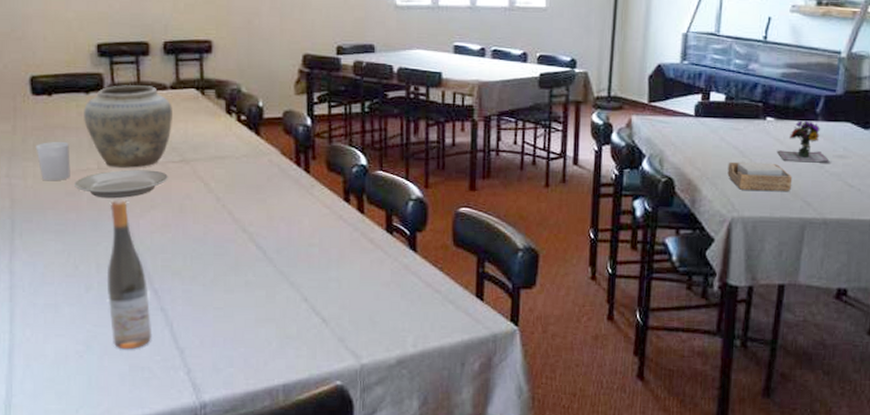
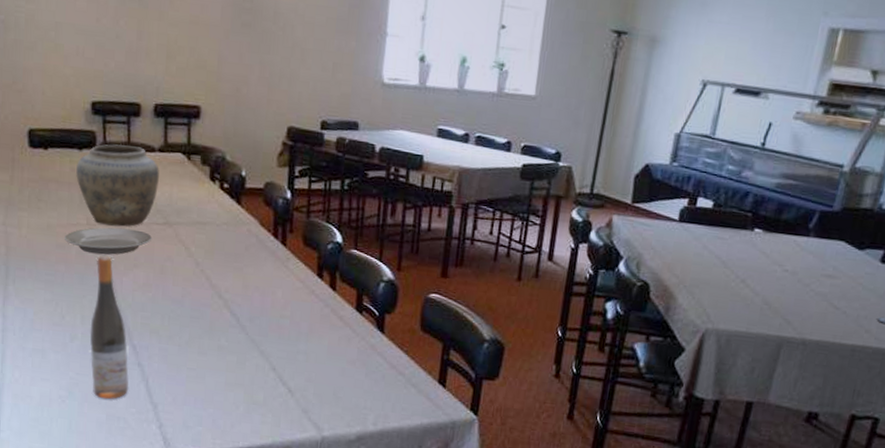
candle holder: present [35,141,70,181] -> none [30,194,62,233]
napkin holder: present [727,161,793,192] -> none [706,271,775,308]
flower arrangement: present [776,119,831,163] -> none [761,234,818,282]

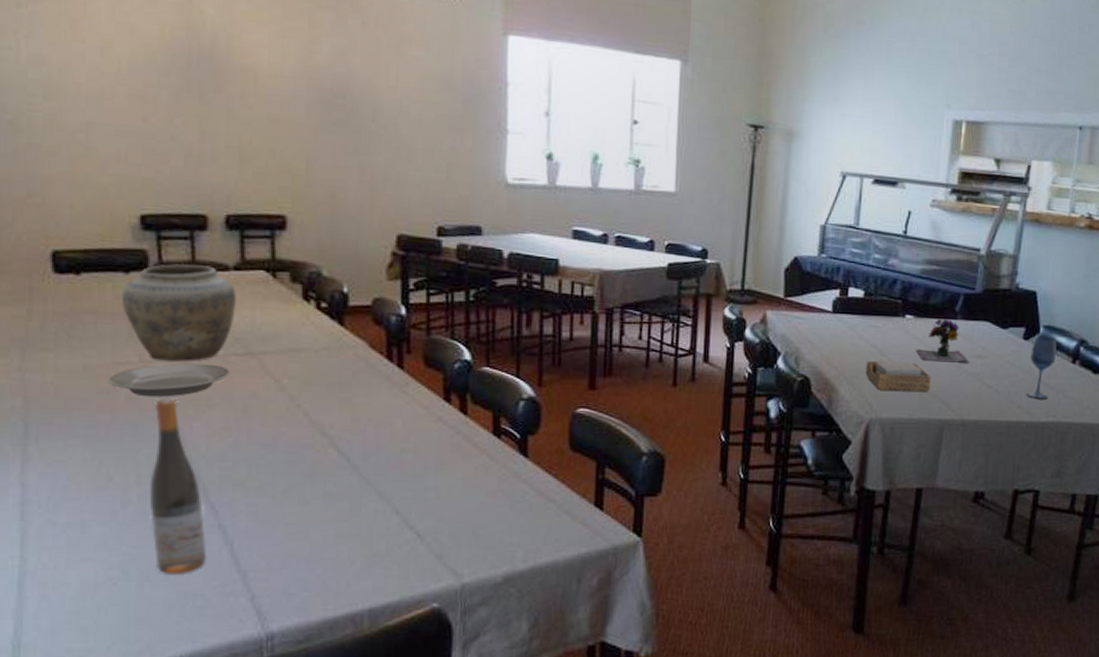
napkin holder: none [706,271,775,308] -> present [865,360,931,393]
flower arrangement: none [761,234,818,282] -> present [915,317,970,363]

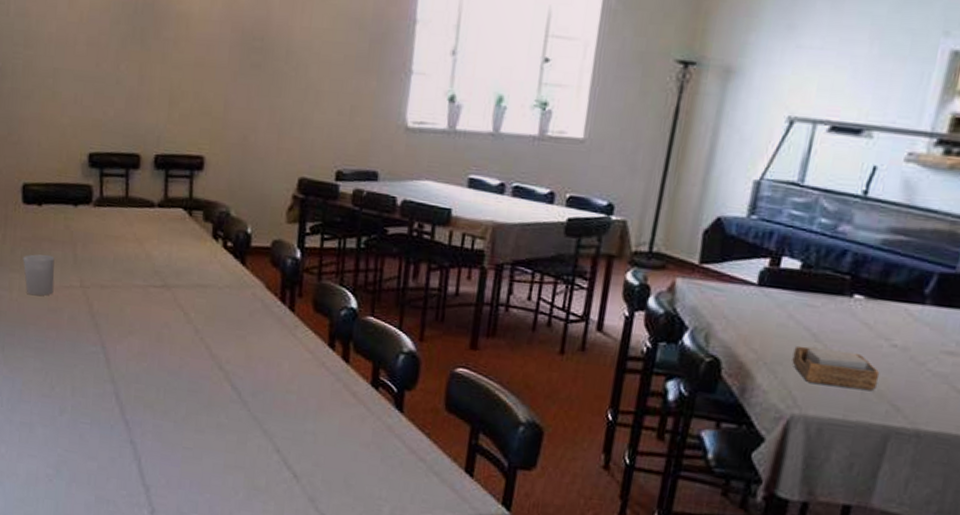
candle holder: none [58,328,104,377] -> present [23,254,55,296]
plate: present [109,363,231,398] -> none [57,290,149,321]
vase: present [122,264,236,361] -> none [70,199,158,289]
wine bottle: present [149,397,207,574] -> none [80,321,120,480]
flower arrangement: present [915,317,970,363] -> none [862,301,937,360]

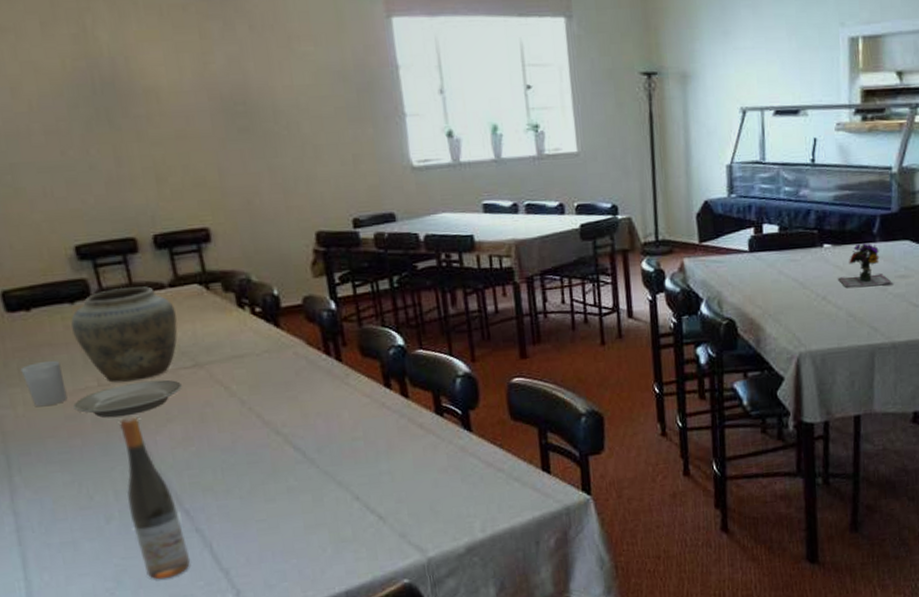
plate: none [57,290,149,321] -> present [73,379,183,418]
vase: none [70,199,158,289] -> present [71,286,178,382]
wine bottle: none [80,321,120,480] -> present [118,416,191,580]
napkin holder: present [791,345,880,391] -> none [789,291,857,323]
flower arrangement: none [862,301,937,360] -> present [837,242,894,288]

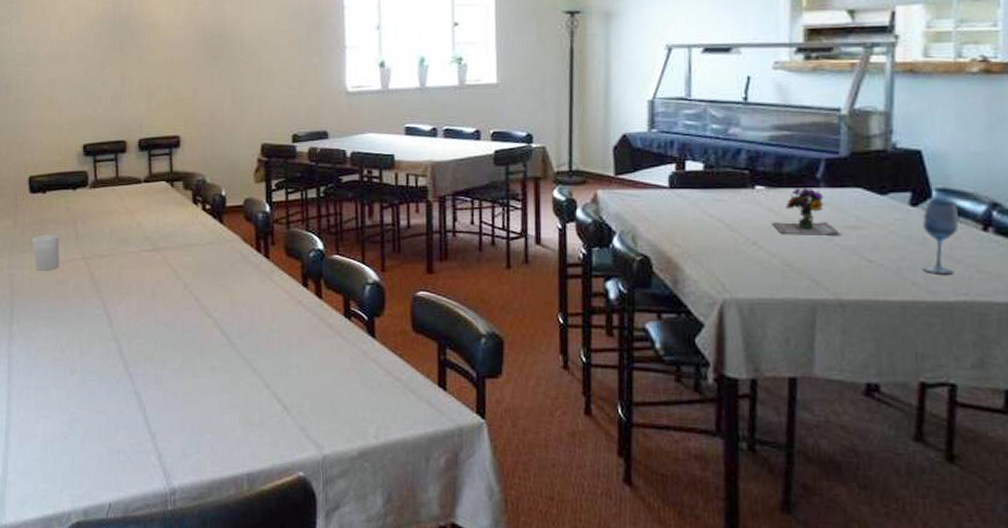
vase: present [71,286,178,382] -> none [71,180,146,257]
plate: present [73,379,183,418] -> none [63,258,143,286]
wine bottle: present [118,416,191,580] -> none [88,286,127,432]

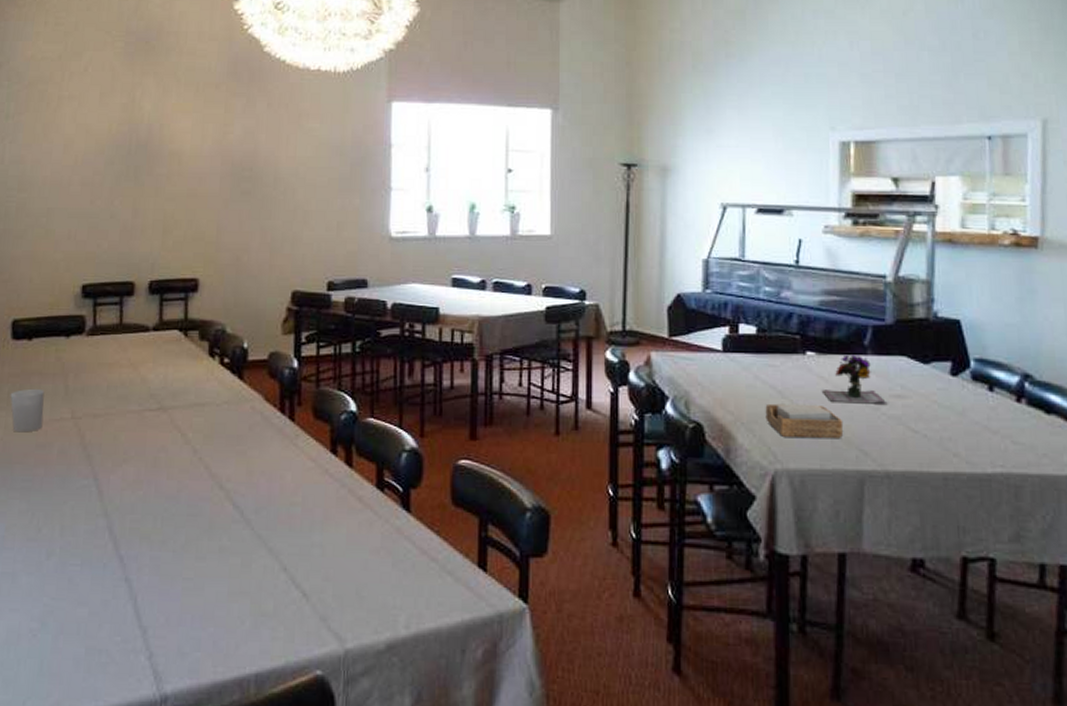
napkin holder: none [713,236,795,270] -> present [765,403,844,439]
wineglass: present [923,200,959,275] -> none [962,370,995,446]

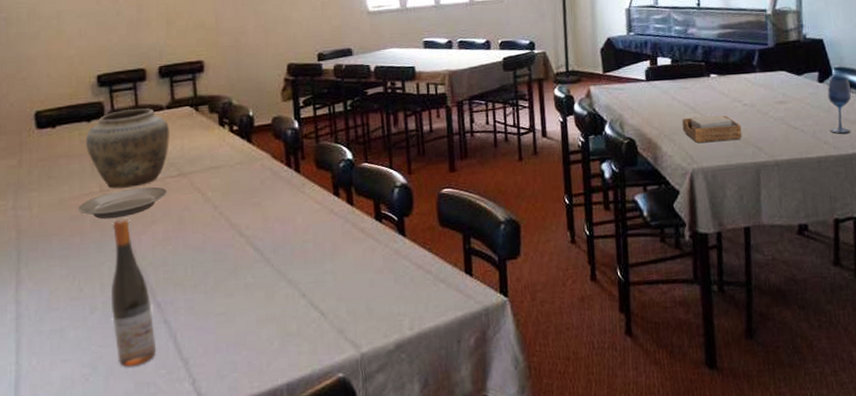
candle holder: present [10,388,45,433] -> none [40,169,74,209]
plate: none [46,418,145,452] -> present [78,186,168,219]
vase: none [62,327,154,417] -> present [86,108,169,189]
wine bottle: none [69,452,114,628] -> present [110,218,157,367]
flower arrangement: present [821,353,888,404] -> none [723,72,774,112]
wineglass: none [962,370,995,446] -> present [827,76,851,134]

